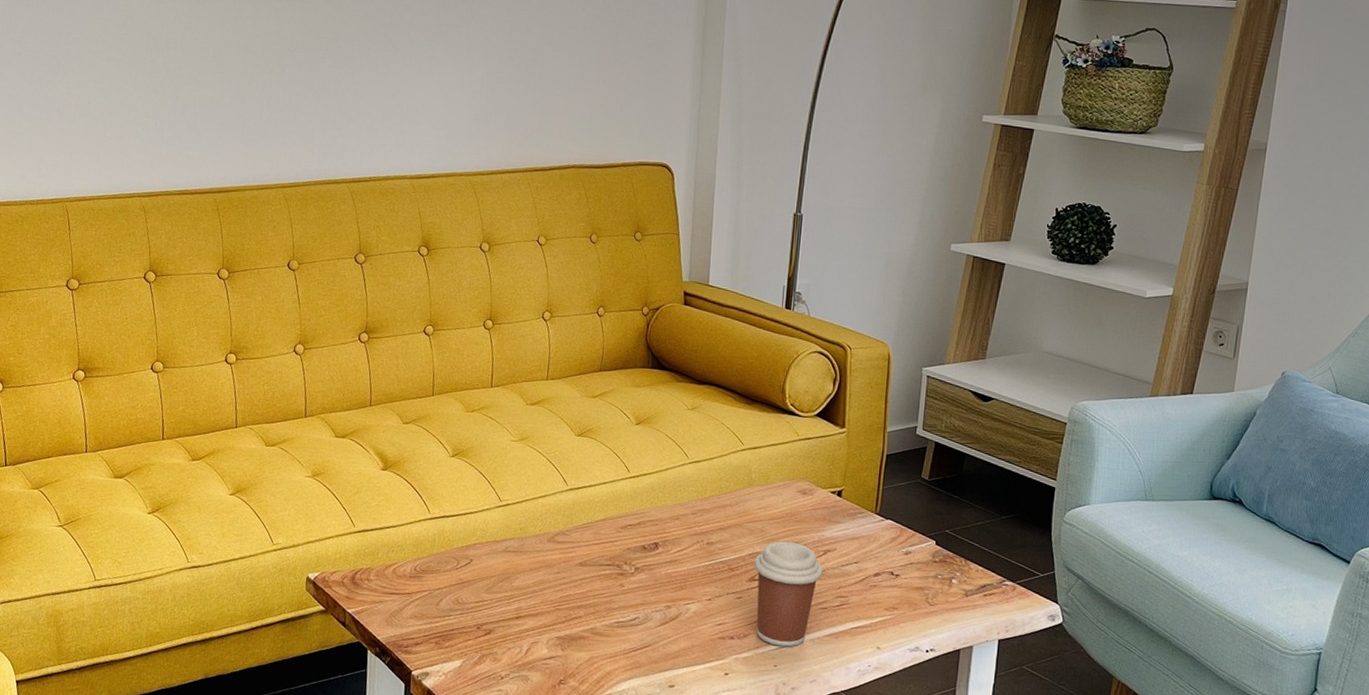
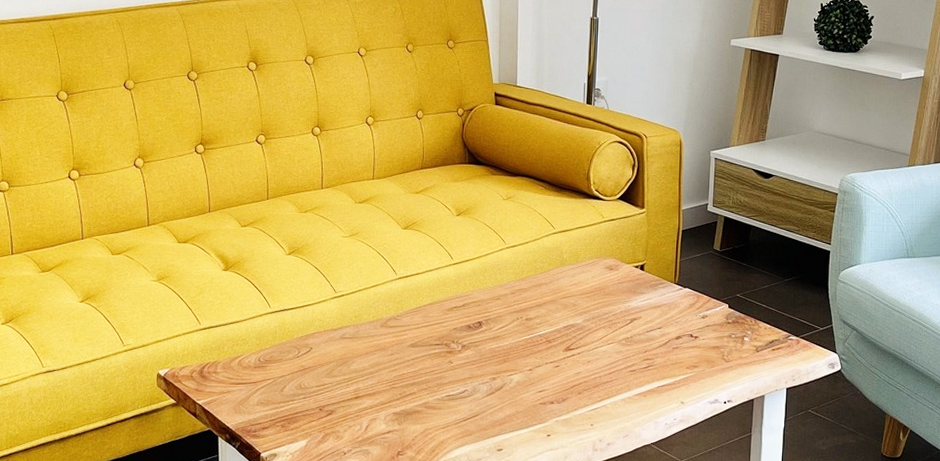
coffee cup: present [753,541,823,647] -> none [568,313,630,407]

